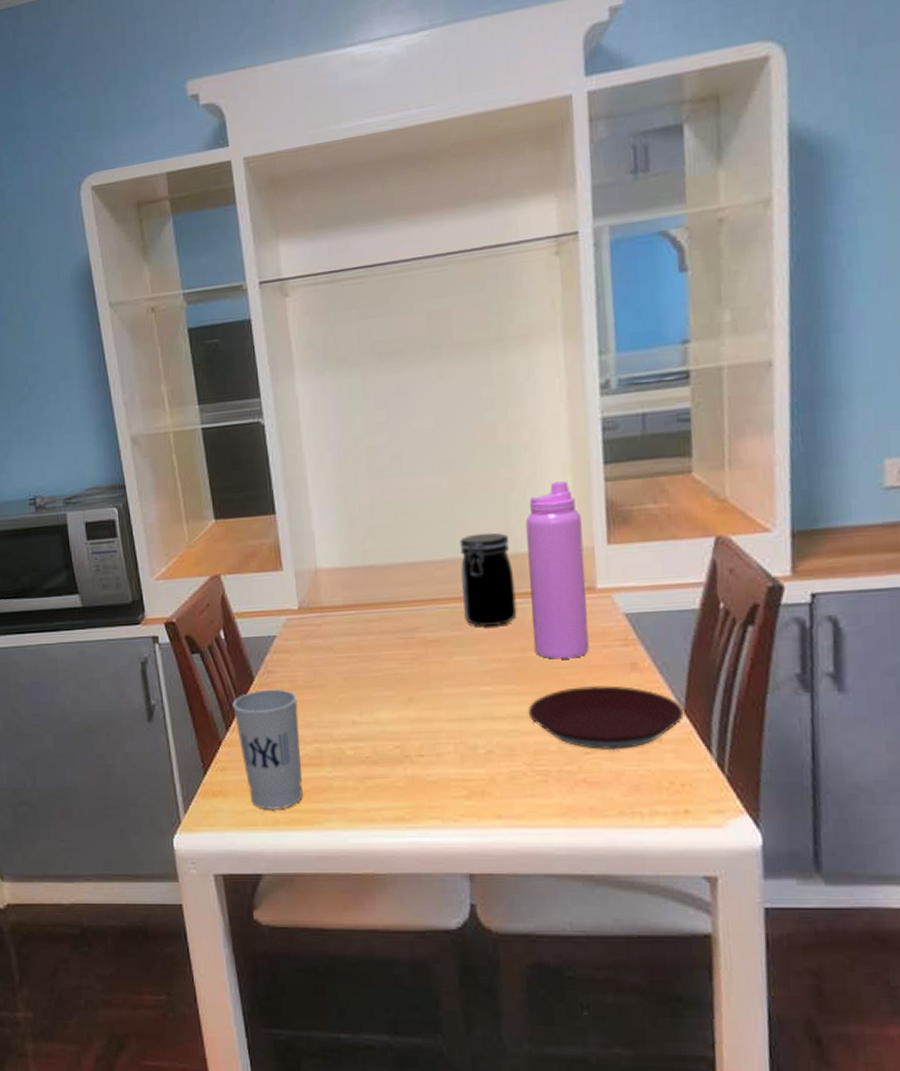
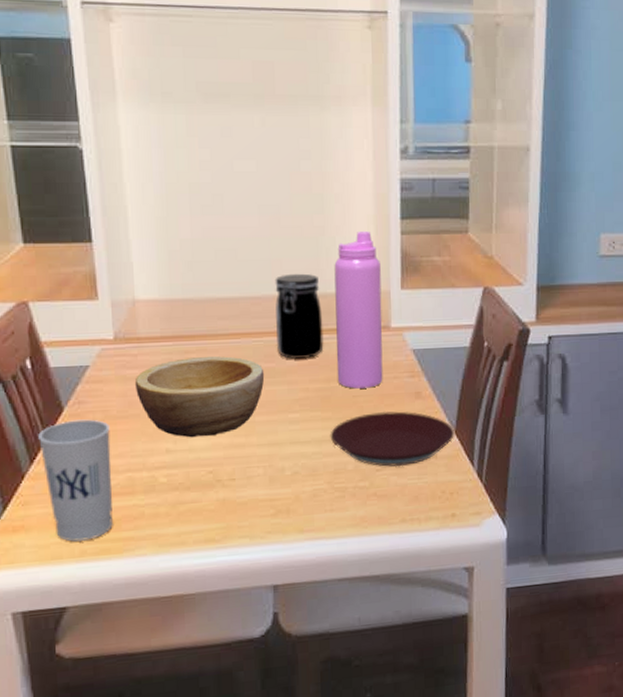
bowl: none [319,624,452,710] -> present [134,356,265,438]

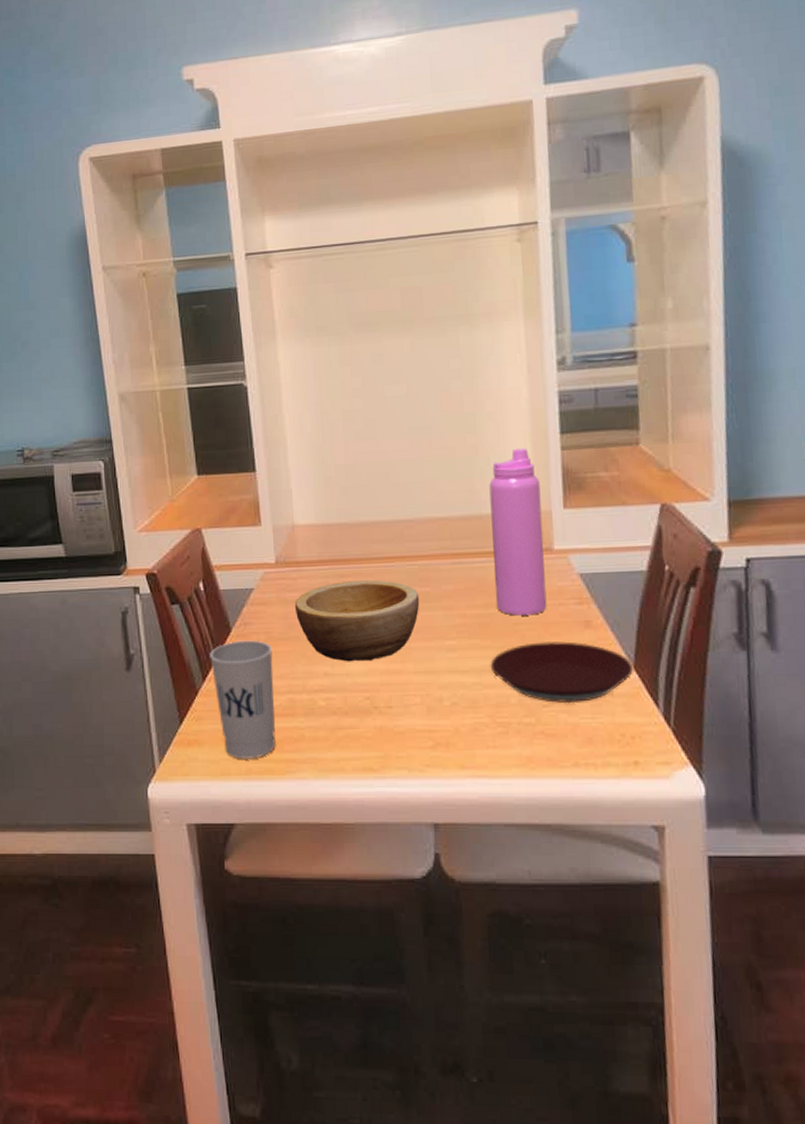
jar: present [275,273,324,359] -> none [428,494,481,584]

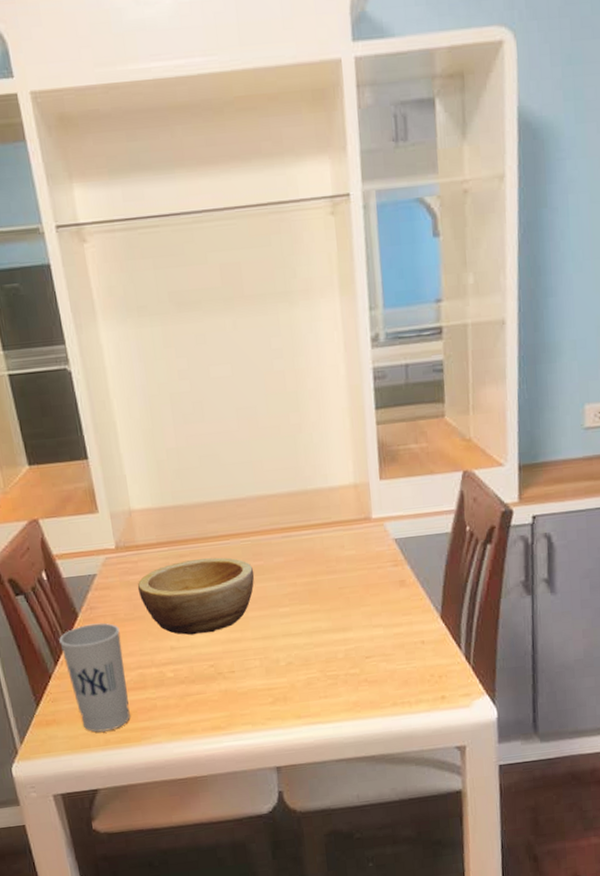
water bottle: present [489,448,547,616] -> none [312,424,367,581]
plate: present [490,641,633,704] -> none [319,600,440,654]

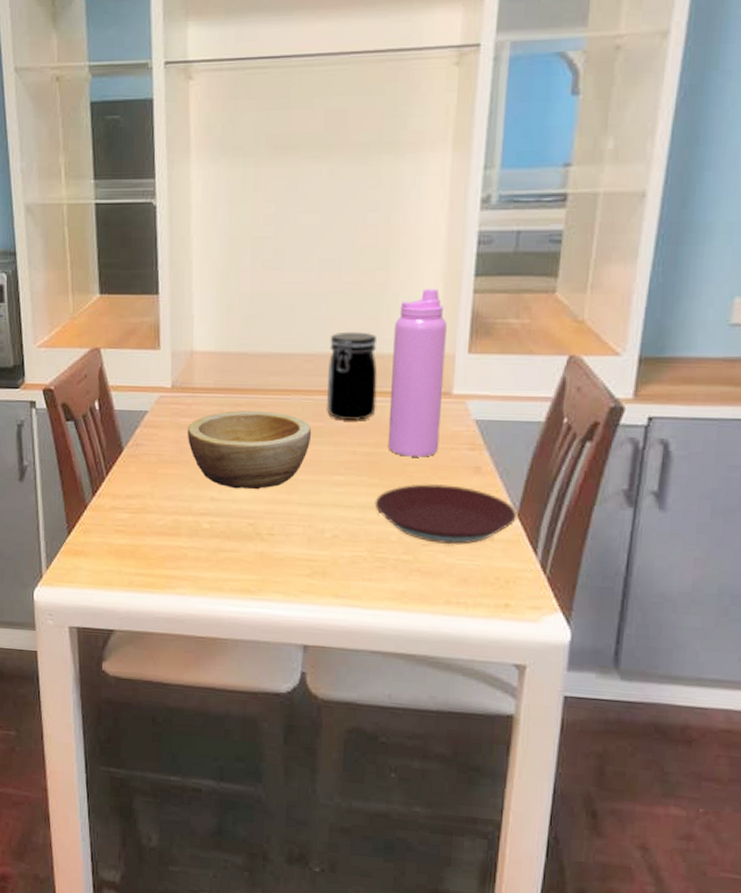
cup: present [59,623,131,732] -> none [101,460,162,573]
jar: none [257,472,308,556] -> present [326,331,378,421]
water bottle: none [312,424,367,581] -> present [387,288,447,457]
plate: none [319,600,440,654] -> present [374,484,517,545]

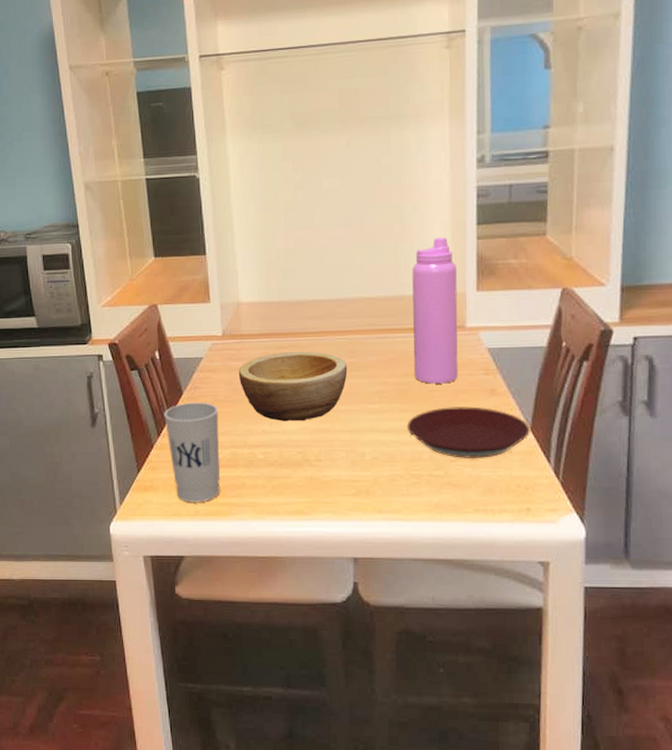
cup: none [101,460,162,573] -> present [164,402,220,503]
jar: present [326,331,378,421] -> none [357,277,402,356]

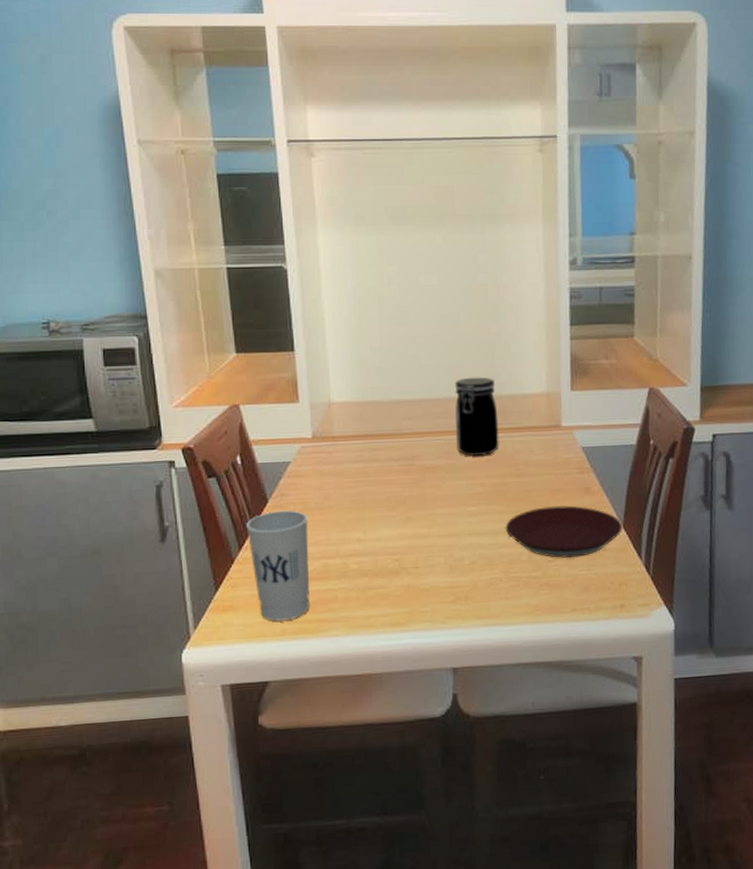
bowl: present [238,351,348,422] -> none [330,453,445,528]
jar: none [357,277,402,356] -> present [454,377,499,456]
water bottle: present [412,237,458,384] -> none [509,336,555,484]

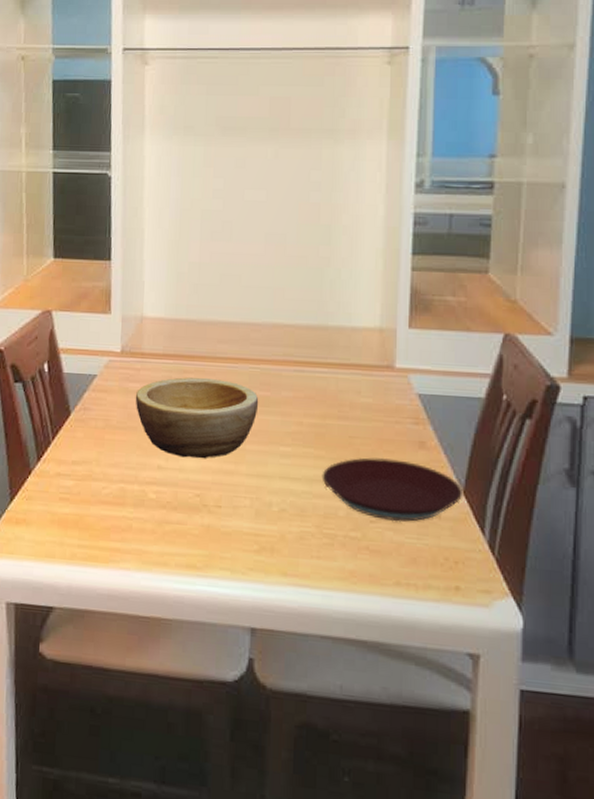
cup: present [246,510,310,621] -> none [47,425,109,544]
bowl: none [330,453,445,528] -> present [135,377,259,459]
jar: present [454,377,499,456] -> none [272,303,322,392]

